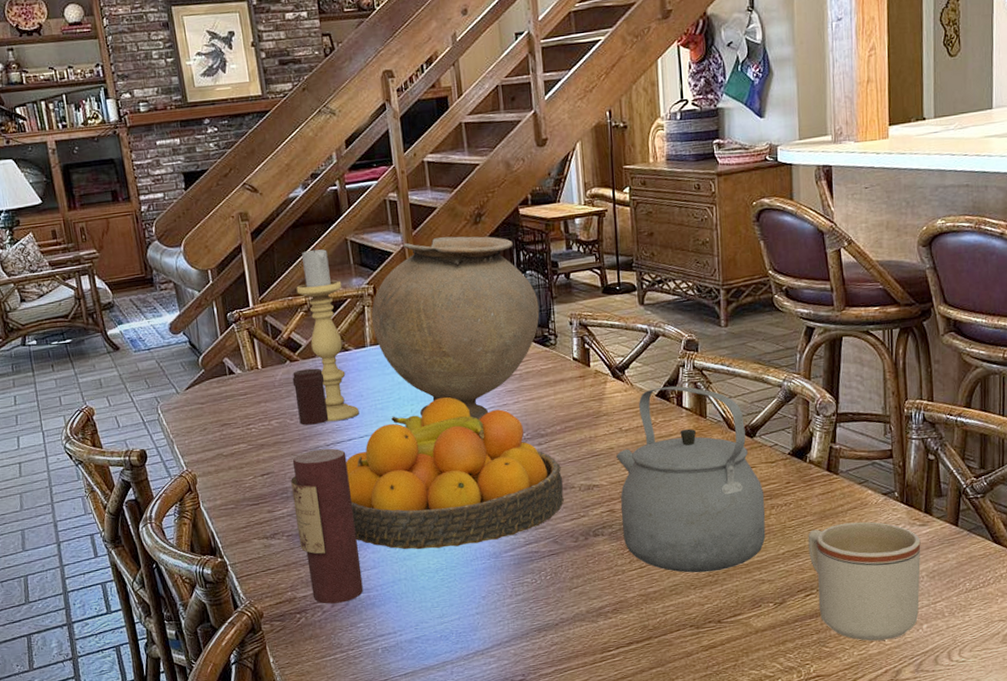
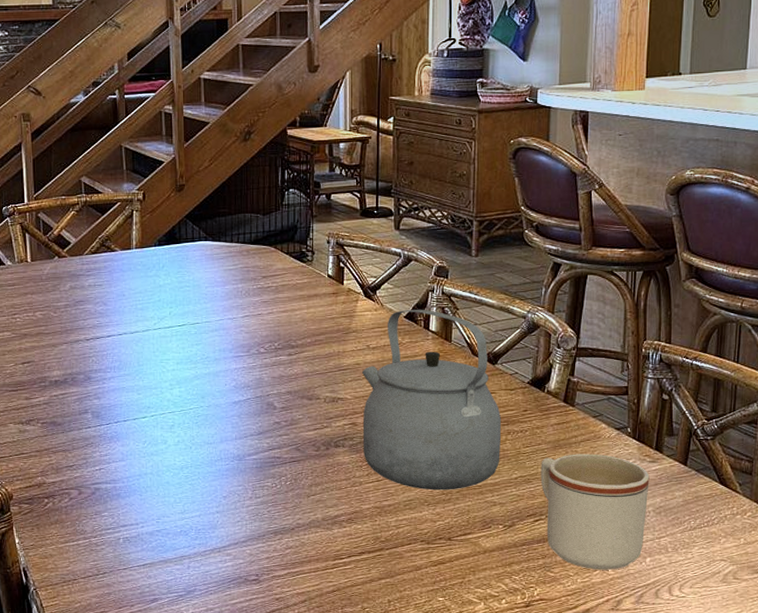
wine bottle: present [291,368,364,604] -> none [50,265,110,491]
candle holder: present [296,246,360,422] -> none [70,150,120,318]
fruit bowl: present [346,396,564,550] -> none [103,302,309,447]
vase: present [371,236,540,420] -> none [139,151,299,327]

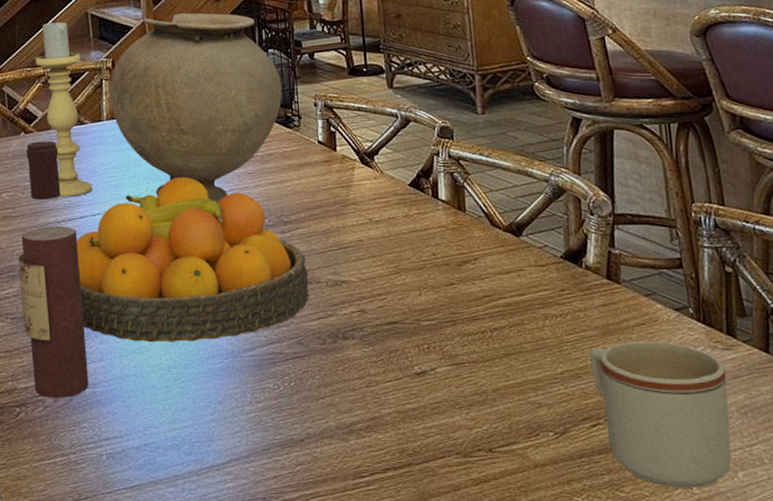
wine bottle: none [50,265,110,491] -> present [18,140,89,398]
candle holder: none [70,150,120,318] -> present [35,19,93,198]
fruit bowl: none [103,302,309,447] -> present [76,176,309,343]
vase: none [139,151,299,327] -> present [109,13,283,203]
tea kettle: present [362,309,501,491] -> none [367,175,540,390]

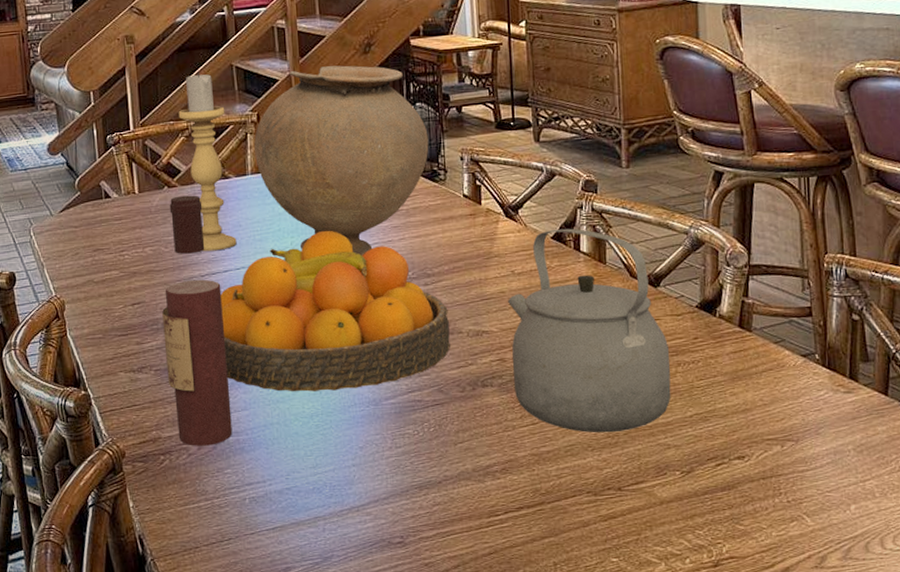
tea kettle: none [367,175,540,390] -> present [508,228,671,433]
mug: present [589,340,732,488] -> none [718,385,846,521]

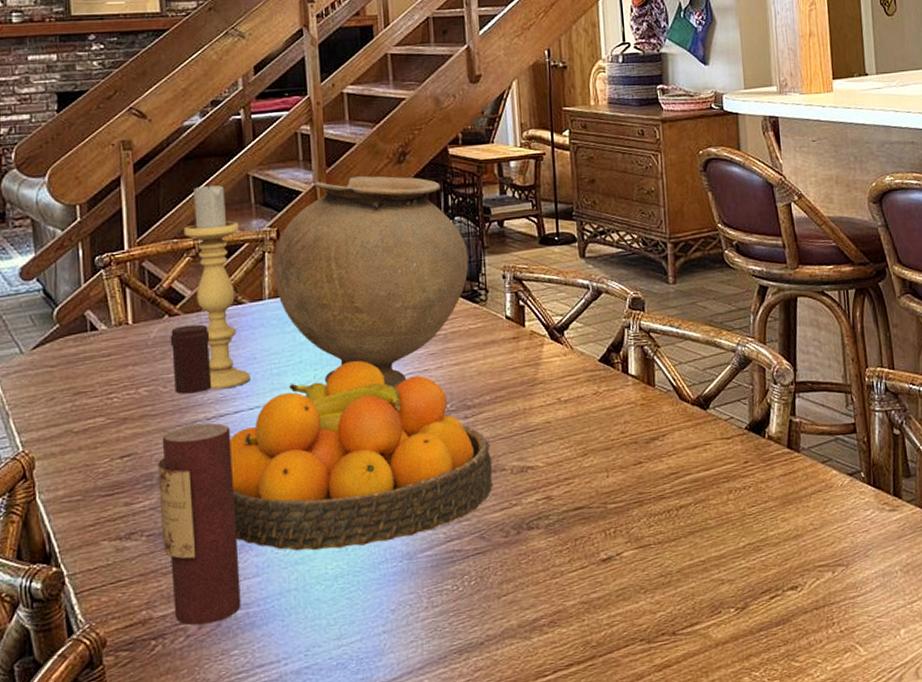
tea kettle: present [508,228,671,433] -> none [554,349,724,573]

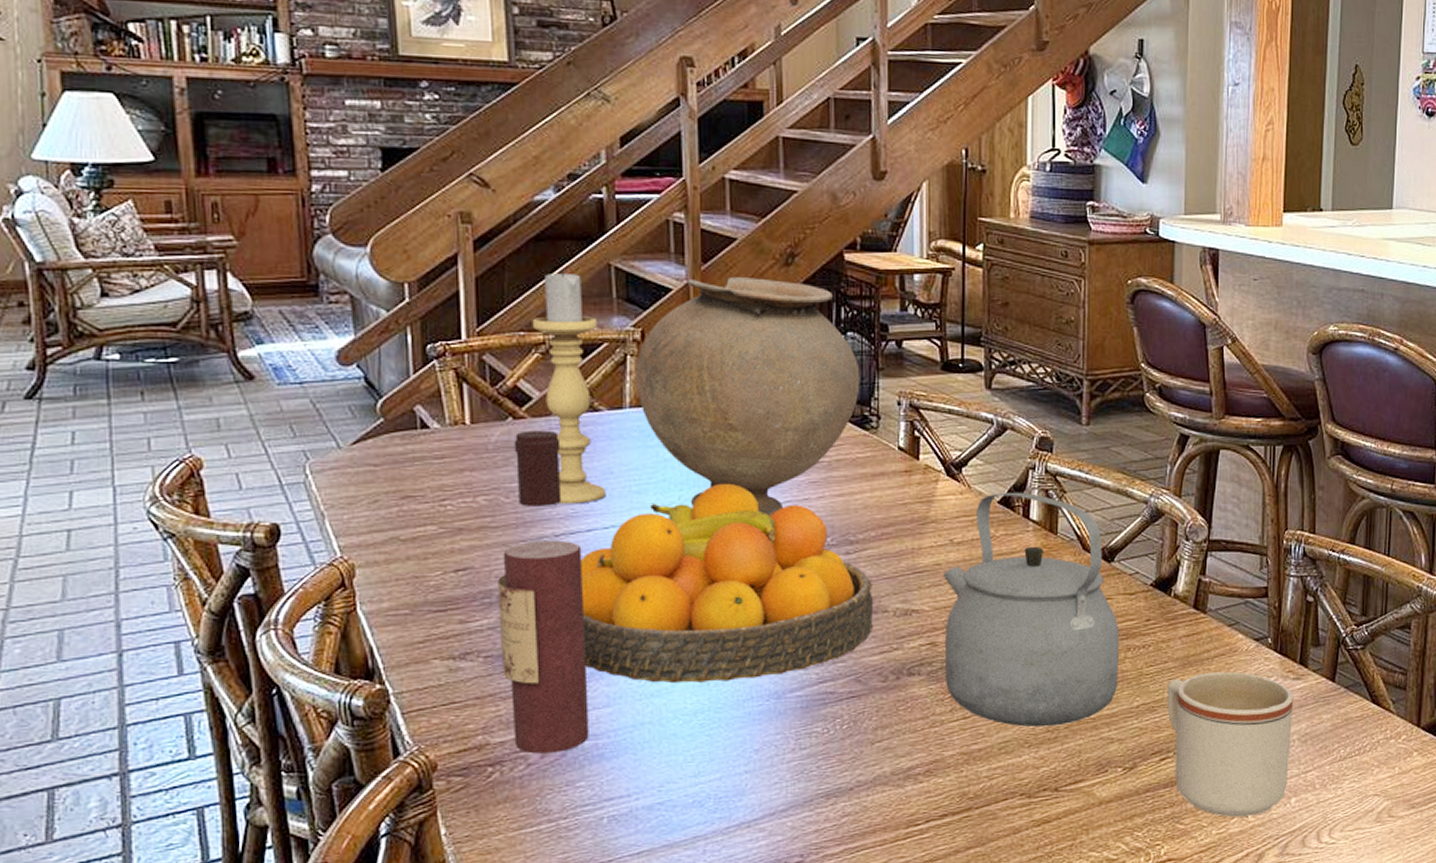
tea kettle: none [554,349,724,573] -> present [944,492,1119,727]
mug: none [770,507,895,652] -> present [1167,671,1294,817]

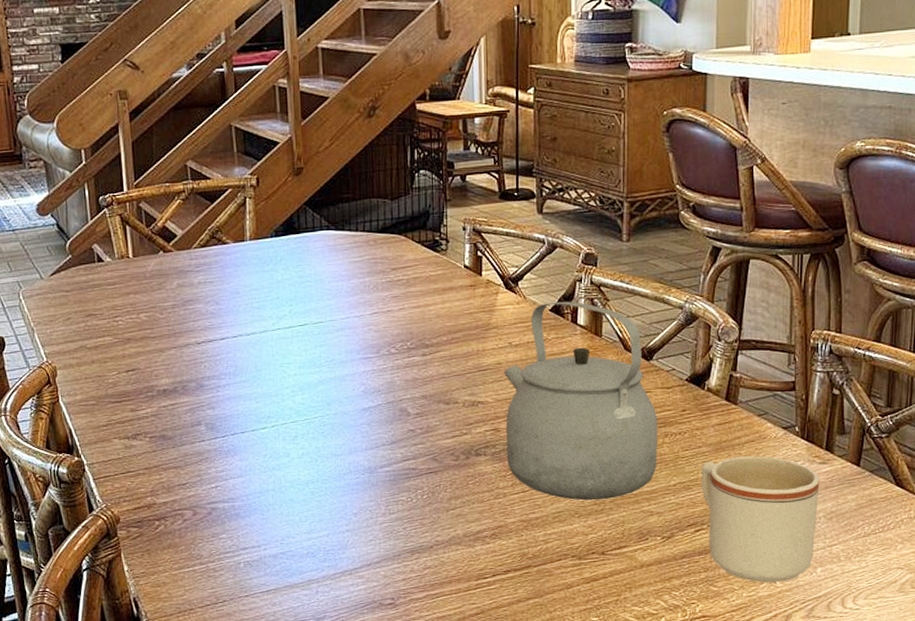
wine bottle: present [498,430,589,754] -> none [157,260,228,512]
candle holder: present [532,269,606,504] -> none [174,131,234,319]
fruit bowl: present [580,483,873,684] -> none [217,299,446,460]
vase: present [636,277,860,516] -> none [253,129,432,325]

